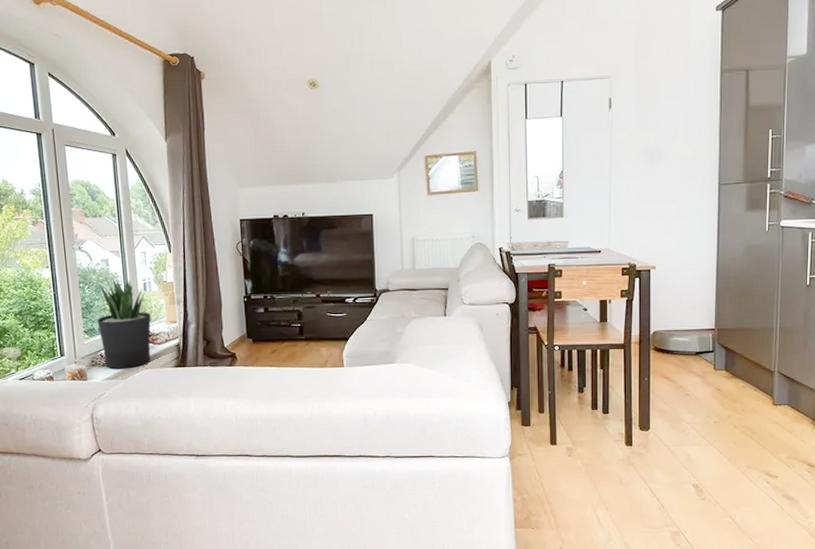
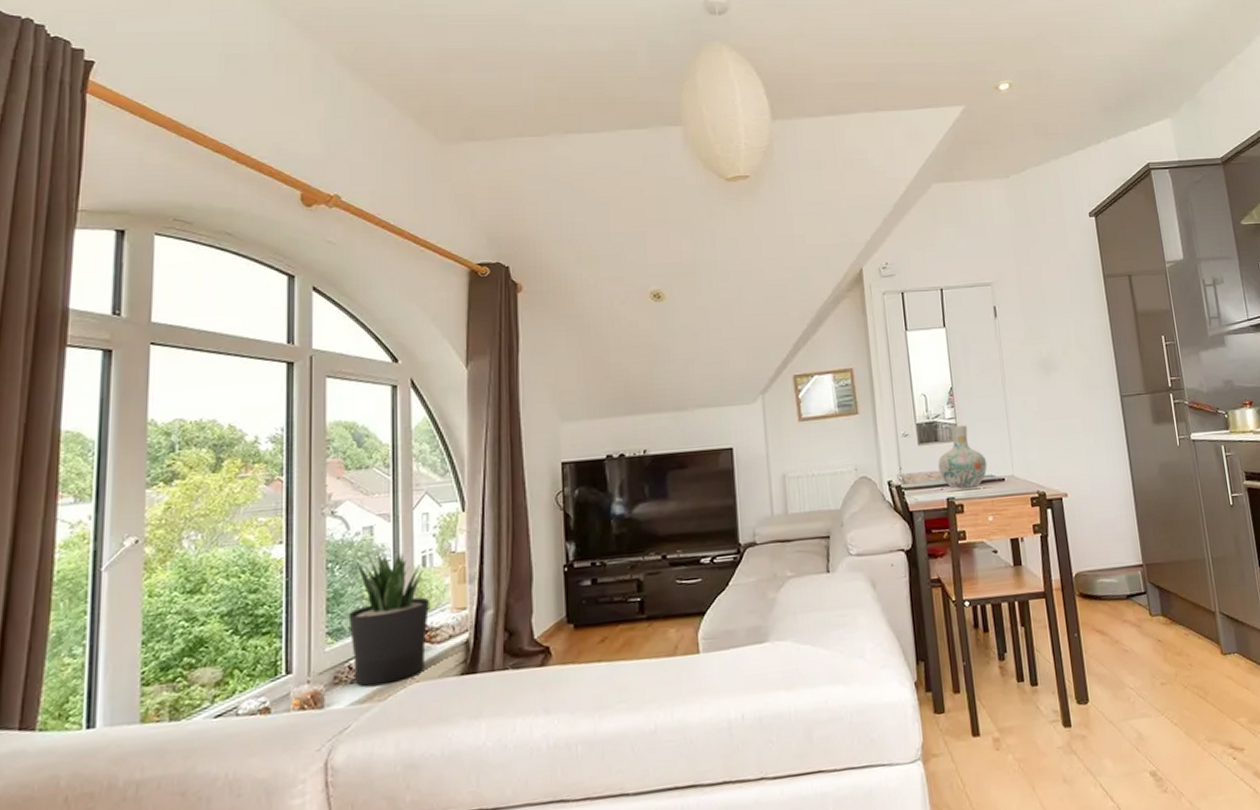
vase: none [544,204,587,257] -> present [938,425,988,489]

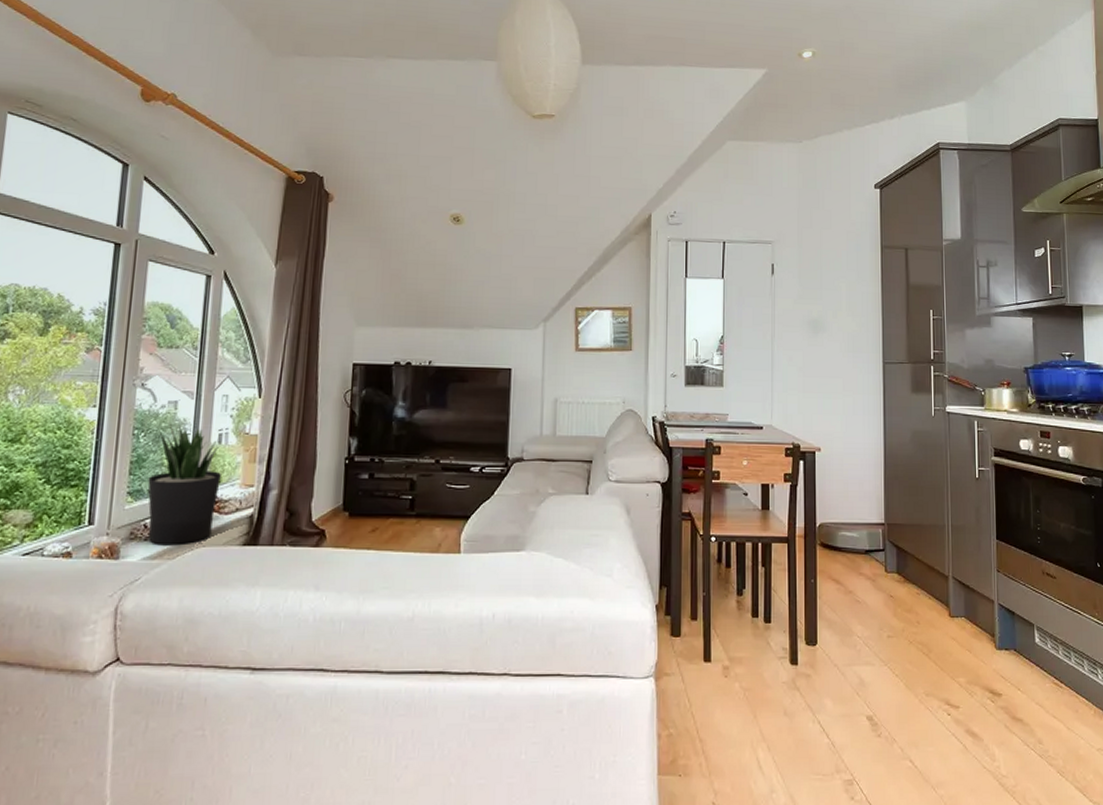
vase: present [938,425,988,489] -> none [701,372,748,432]

